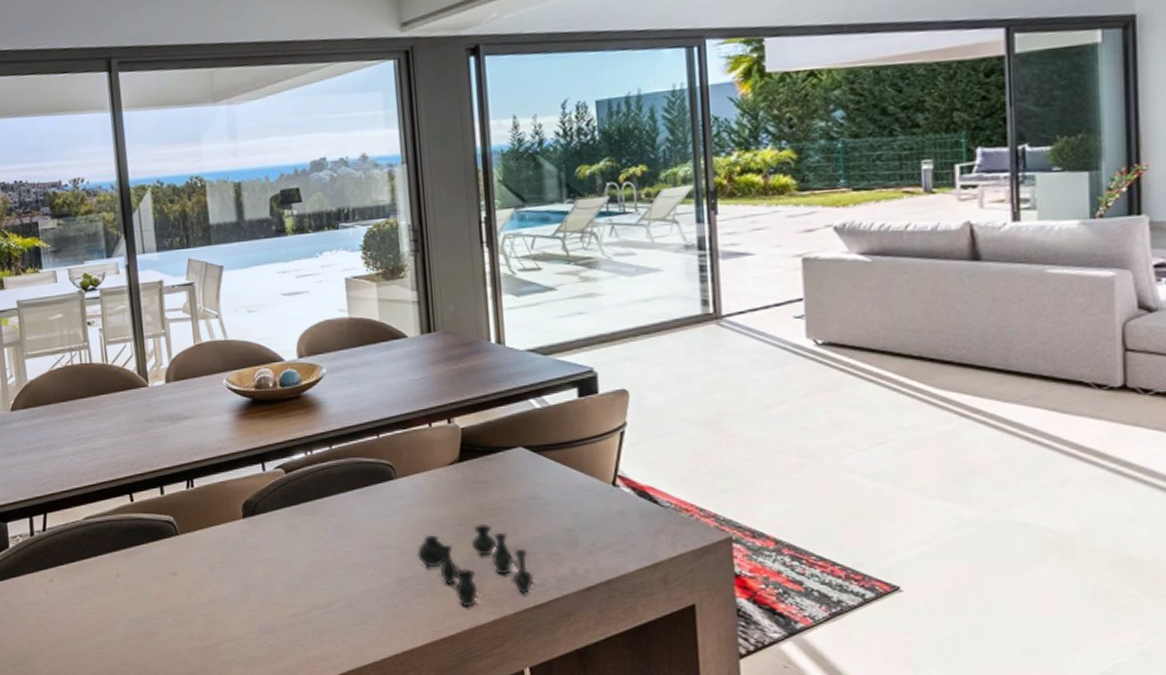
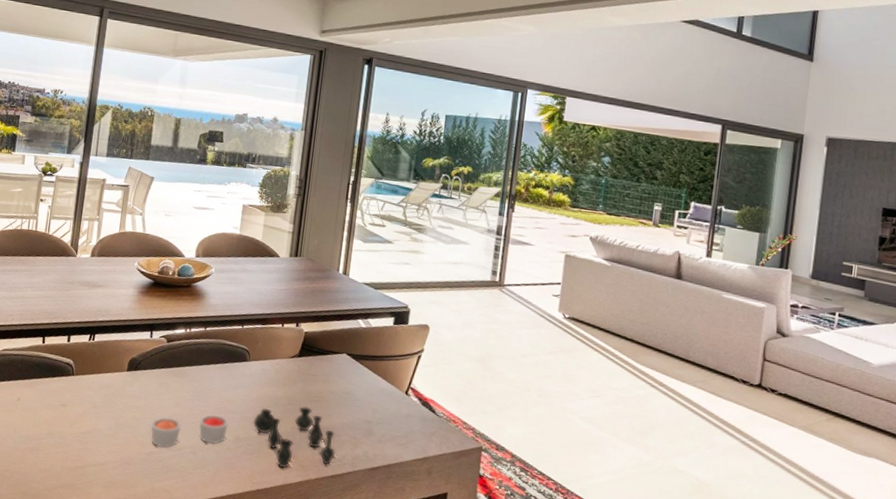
candle: none [287,554,387,607] -> present [151,414,229,448]

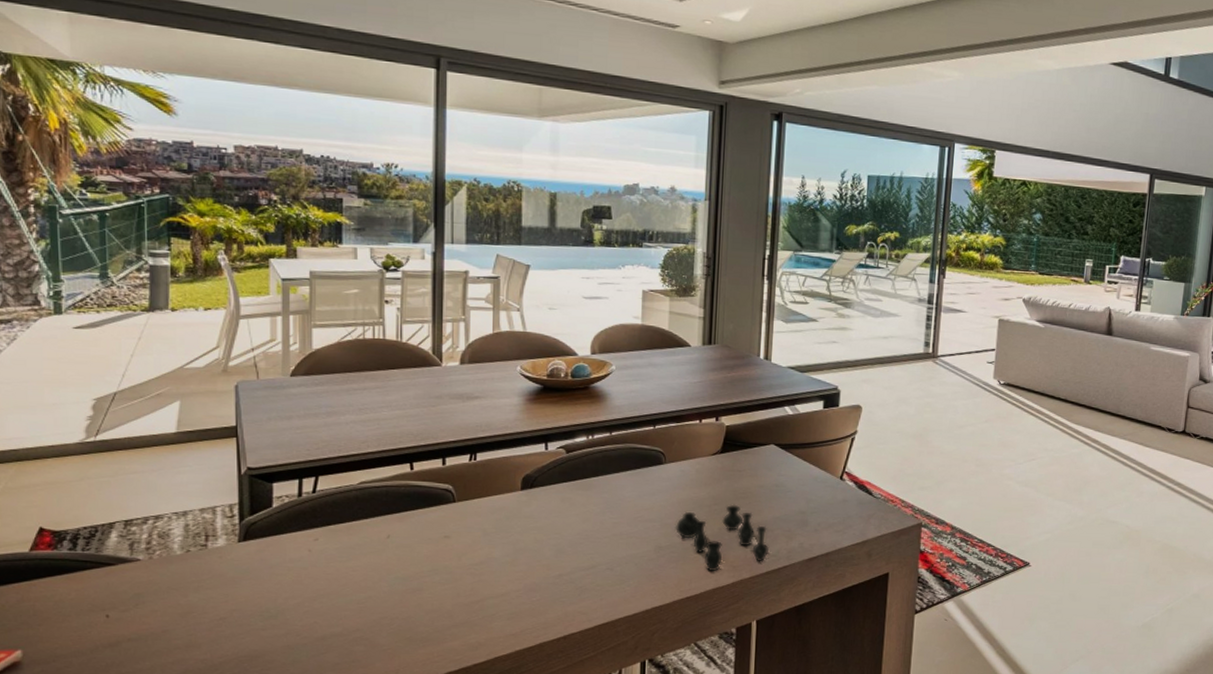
candle: present [151,414,229,448] -> none [557,525,648,569]

